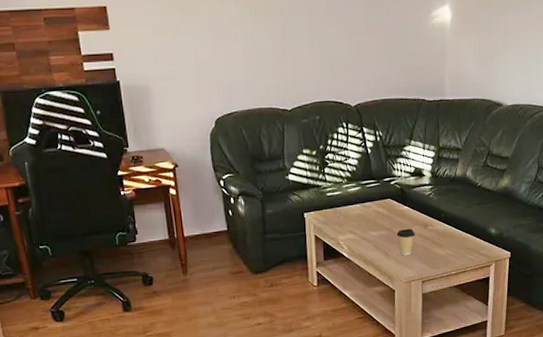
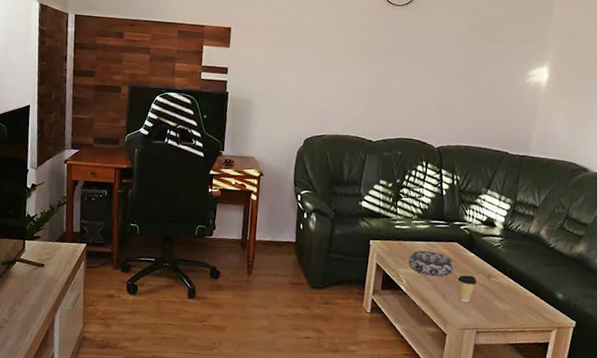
decorative bowl: none [346,212,391,237] -> present [408,250,454,277]

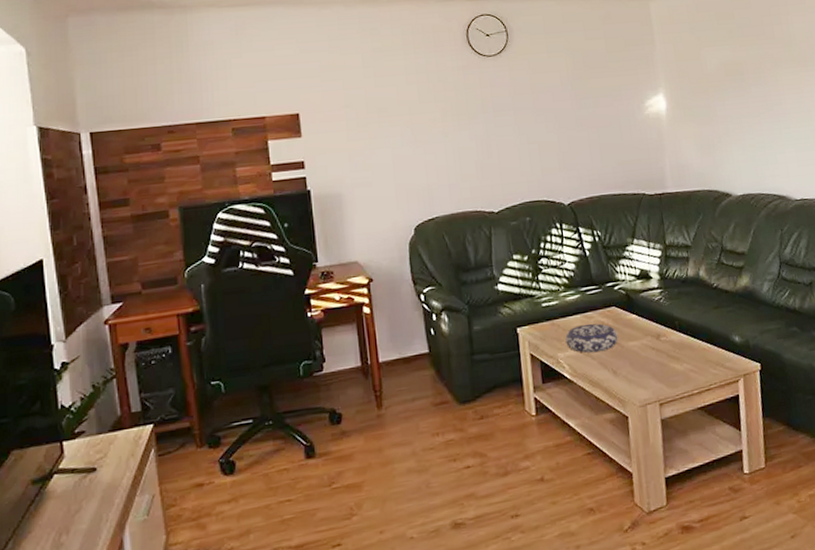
coffee cup: present [457,275,477,302] -> none [625,340,647,373]

